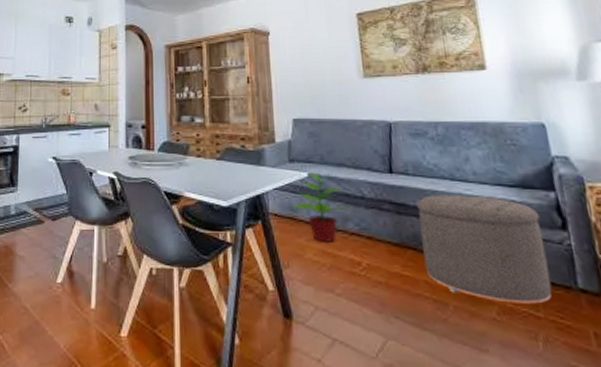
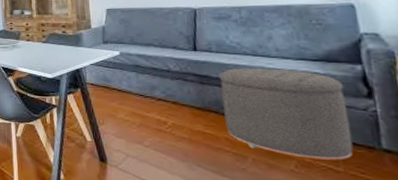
potted plant: present [292,172,351,244] -> none [106,51,158,107]

